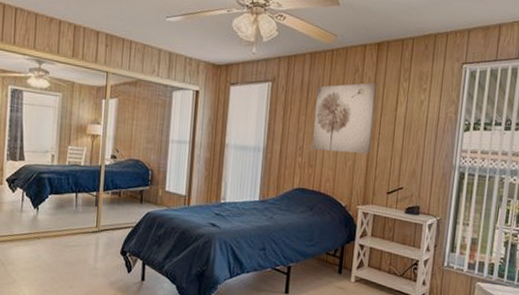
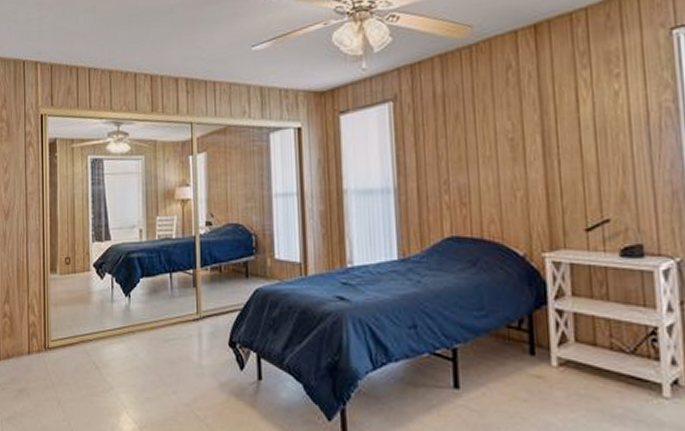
wall art: present [311,82,377,154] -> none [455,78,548,183]

